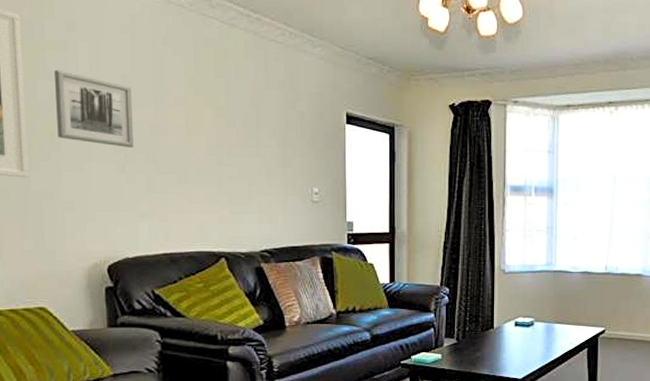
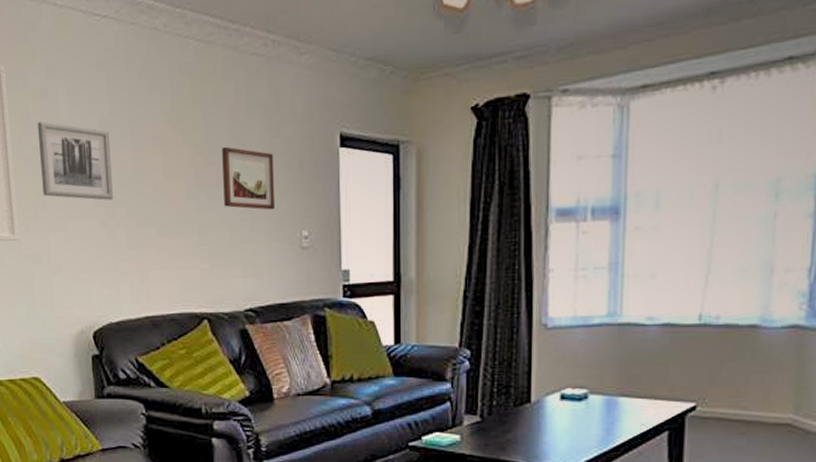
wall art: none [242,112,289,169] -> present [222,146,274,210]

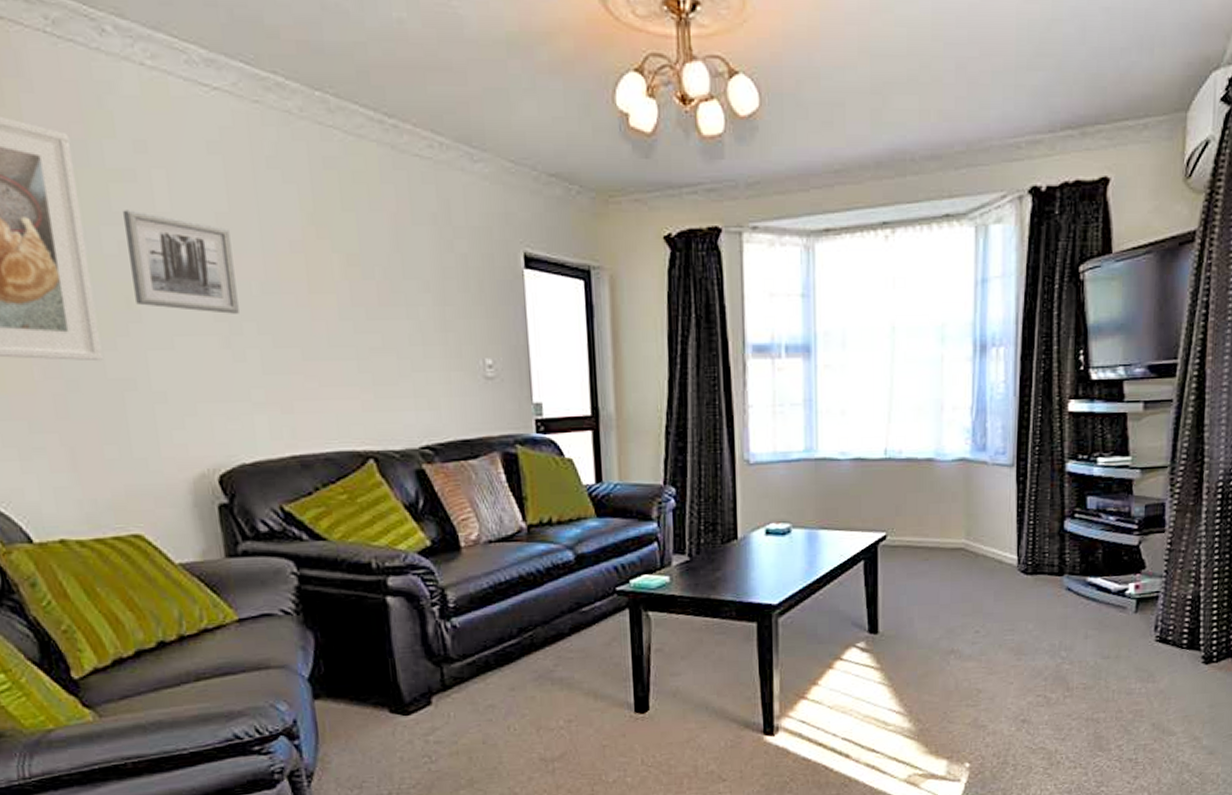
wall art: present [222,146,274,210] -> none [382,258,451,334]

